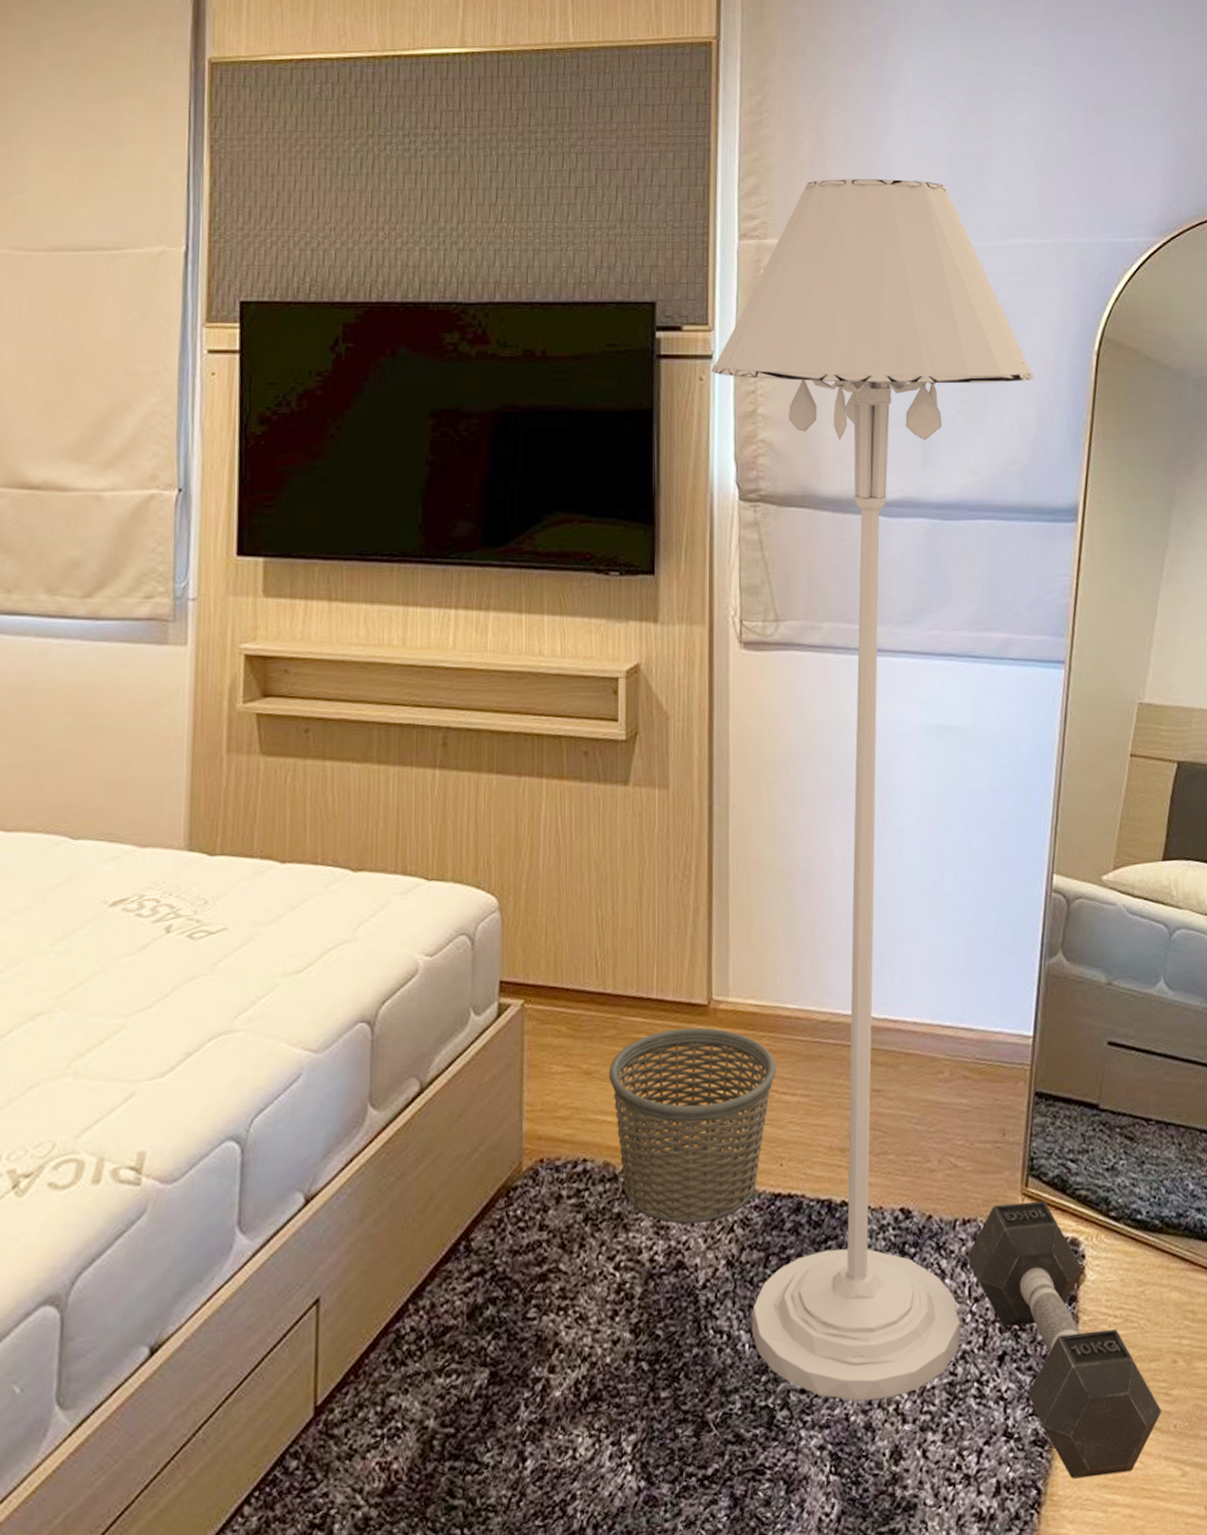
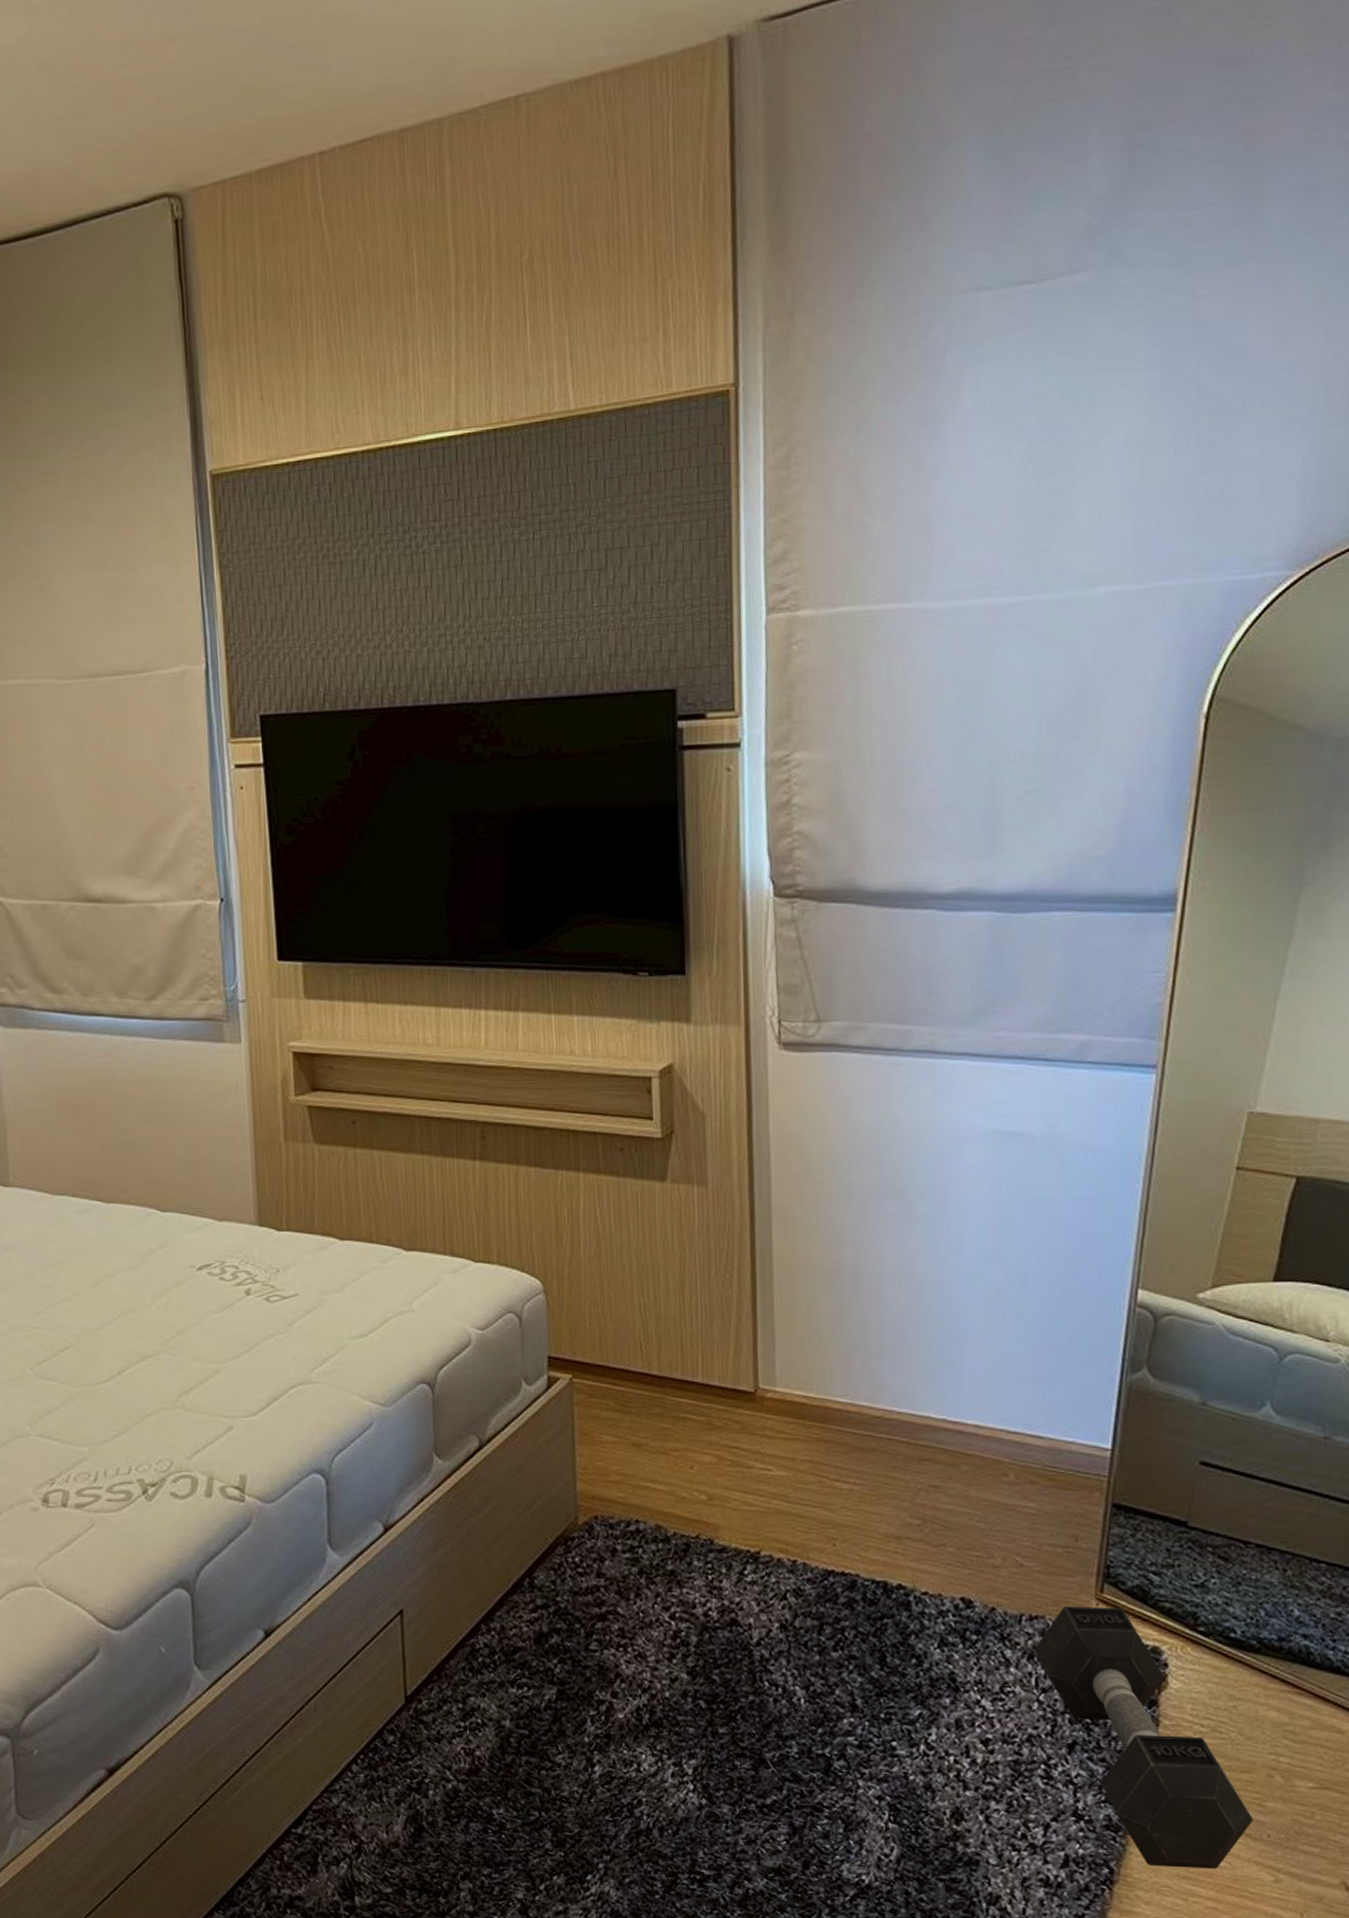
basket: present [608,1027,776,1224] -> none [657,1412,827,1588]
floor lamp: present [711,179,1033,1401] -> none [740,527,1123,1766]

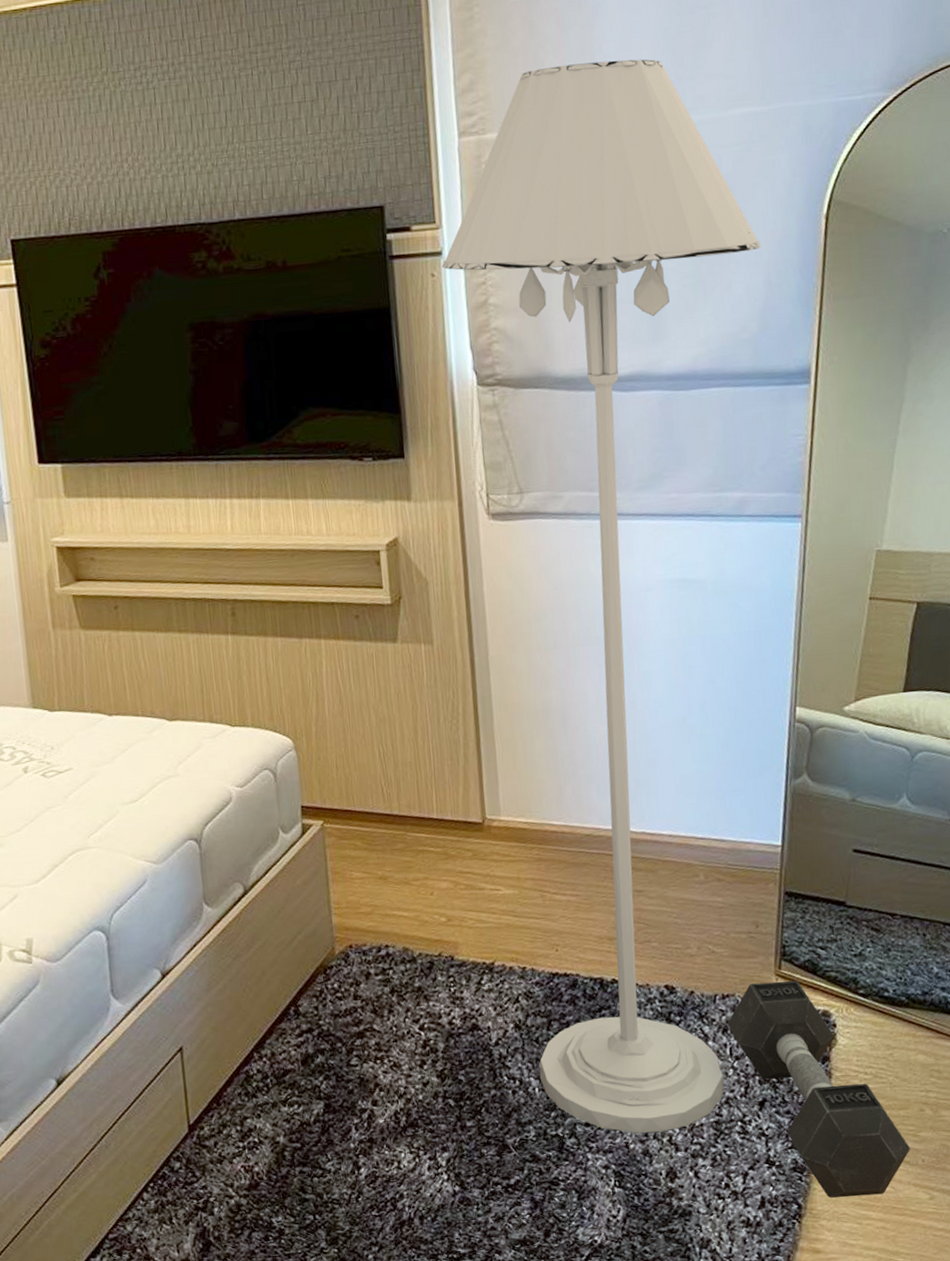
floor lamp: none [740,527,1123,1766] -> present [442,59,761,1134]

